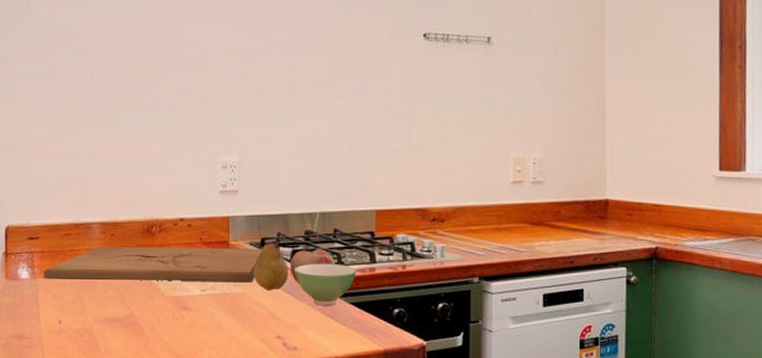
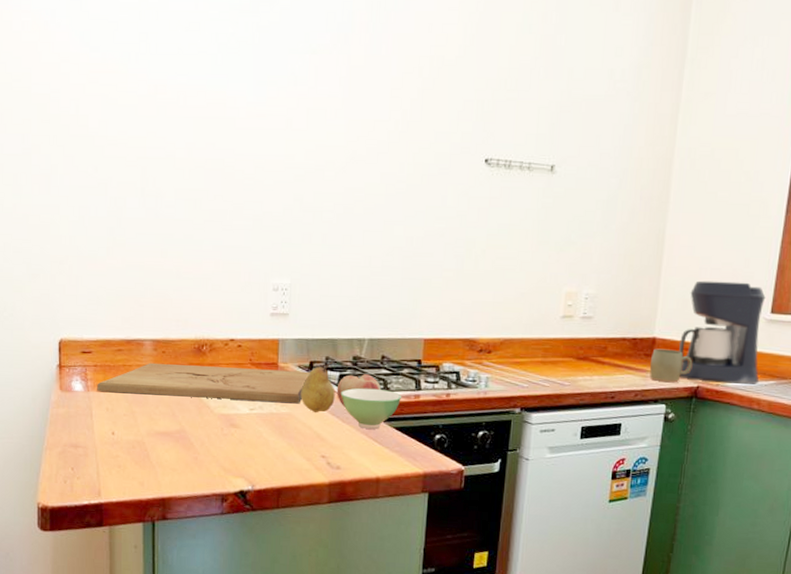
mug: none [606,210,649,243] -> present [649,348,693,382]
coffee maker: none [633,141,717,243] -> present [679,280,766,384]

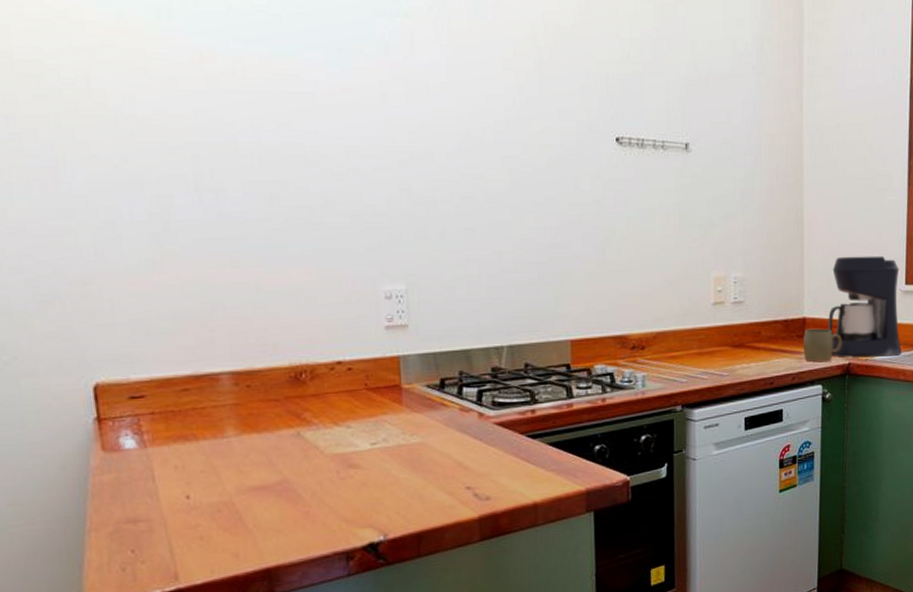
cutting board: present [97,362,310,403] -> none [157,391,442,446]
fruit: present [301,361,335,413] -> none [433,376,476,439]
fruit: present [336,374,381,406] -> none [476,386,529,427]
bowl: present [340,388,402,429] -> none [481,401,553,449]

